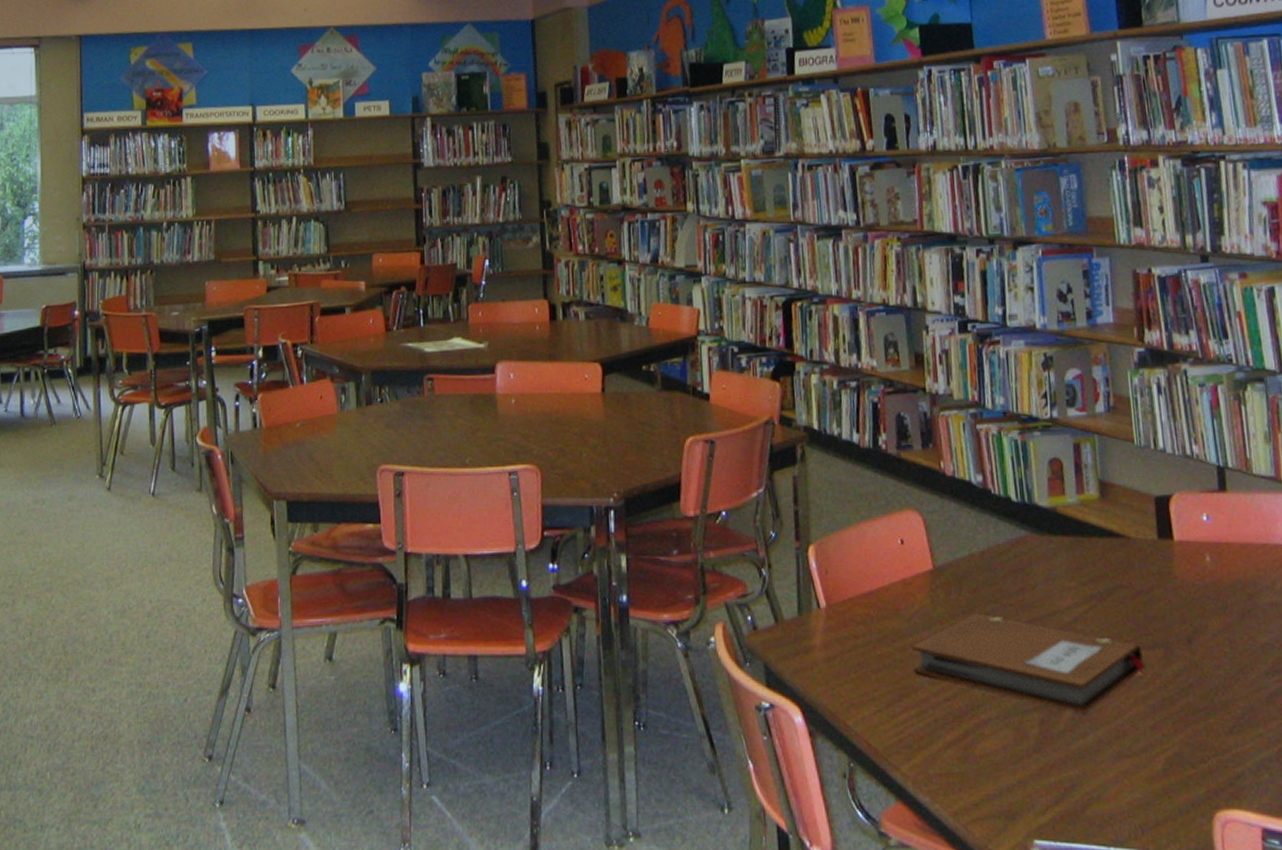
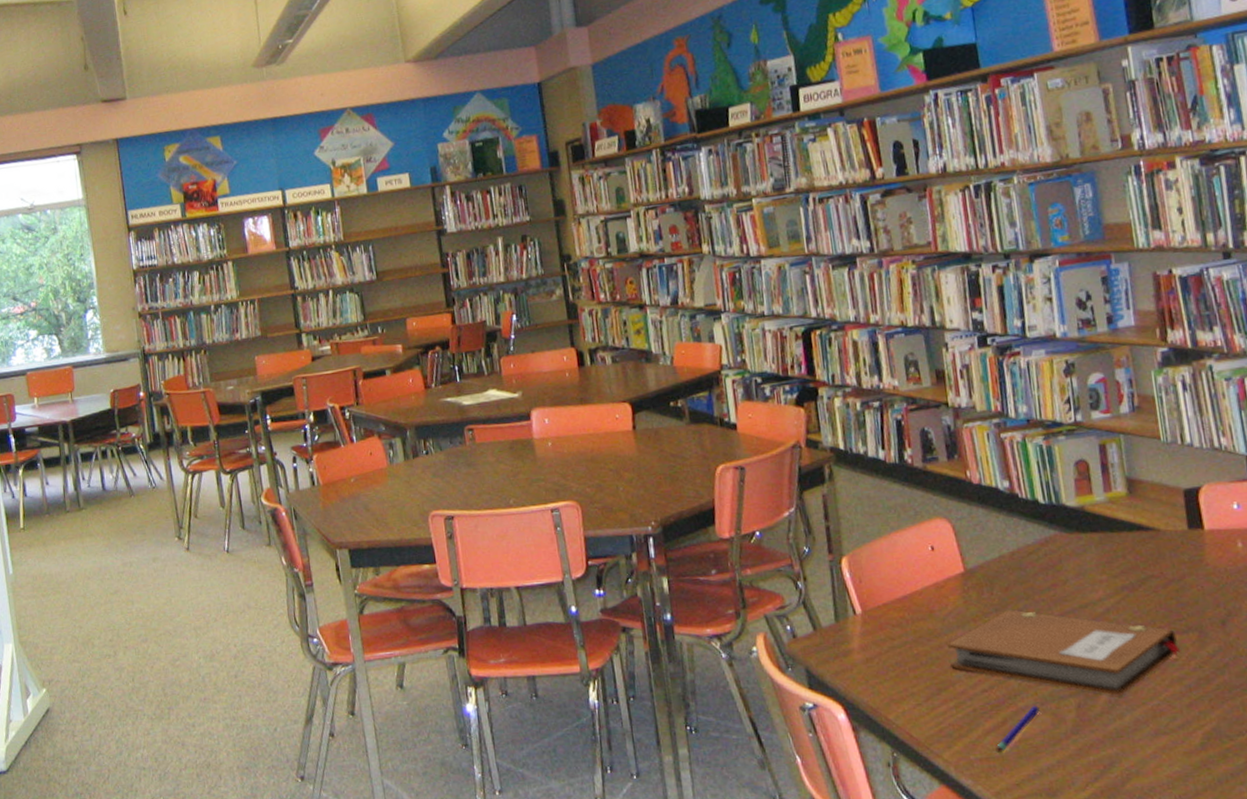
pen: none [955,718,1003,768] -> present [995,705,1040,753]

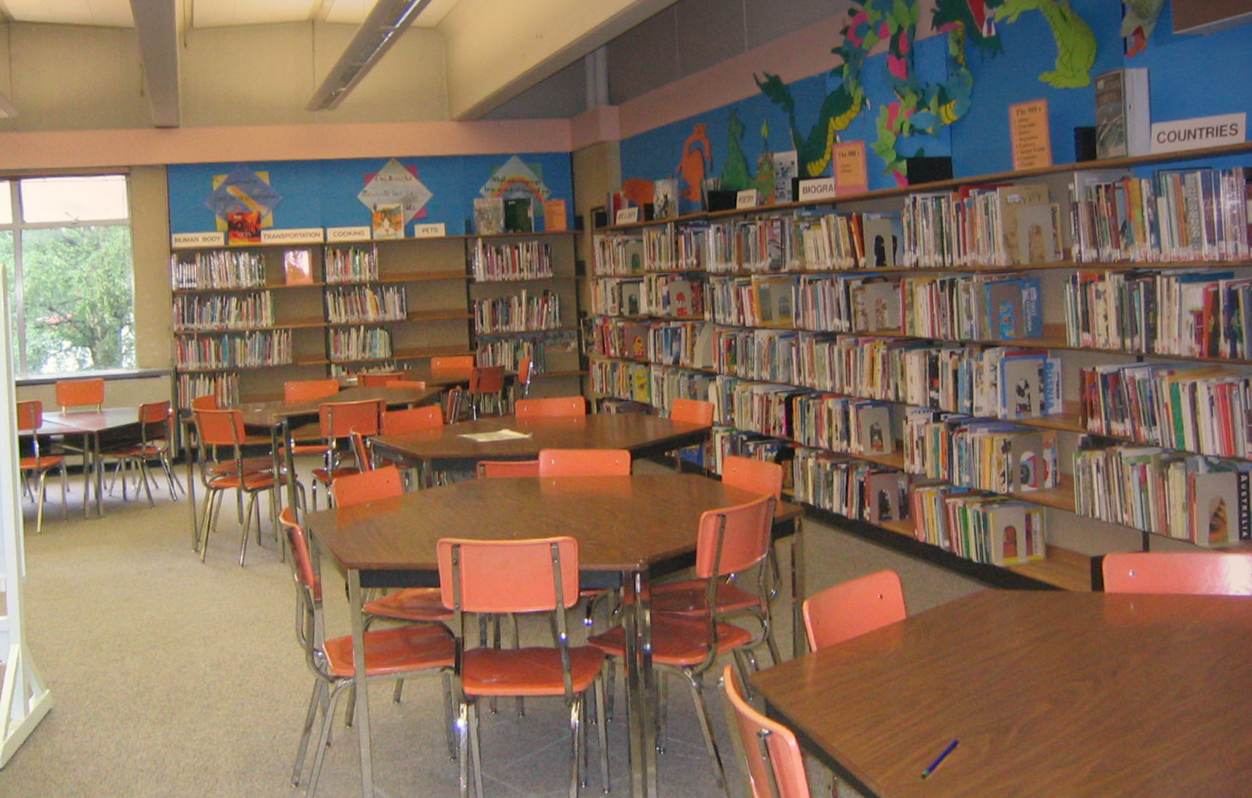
notebook: present [946,609,1182,696] -> none [886,654,1079,733]

